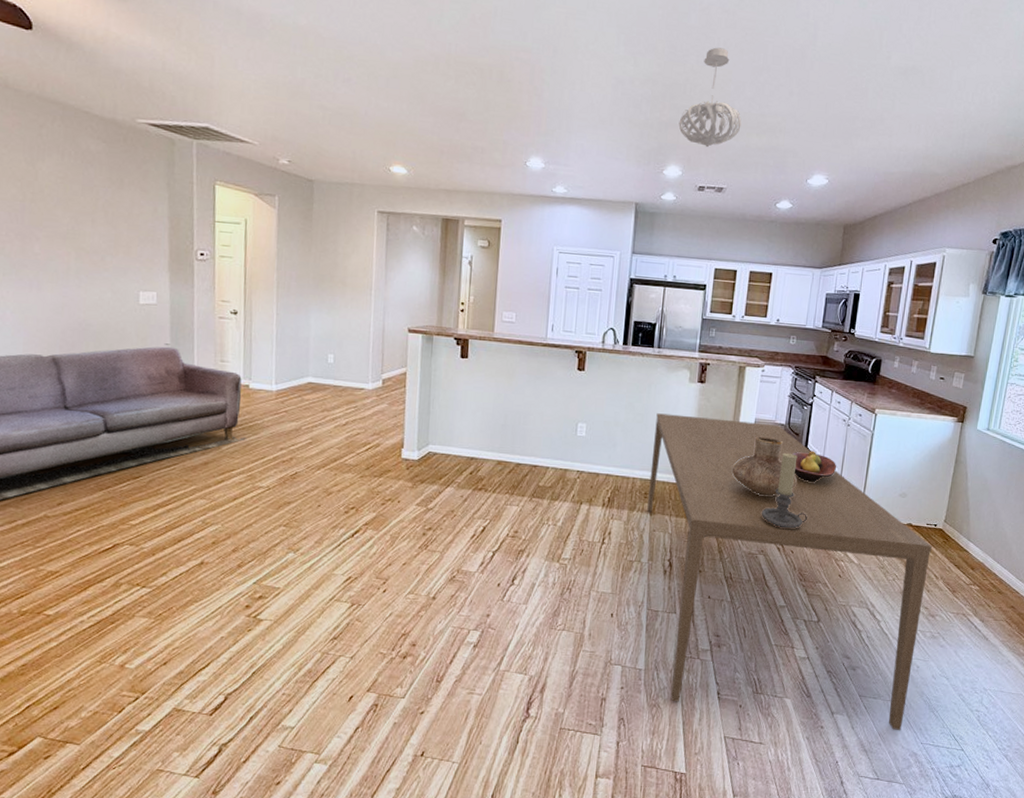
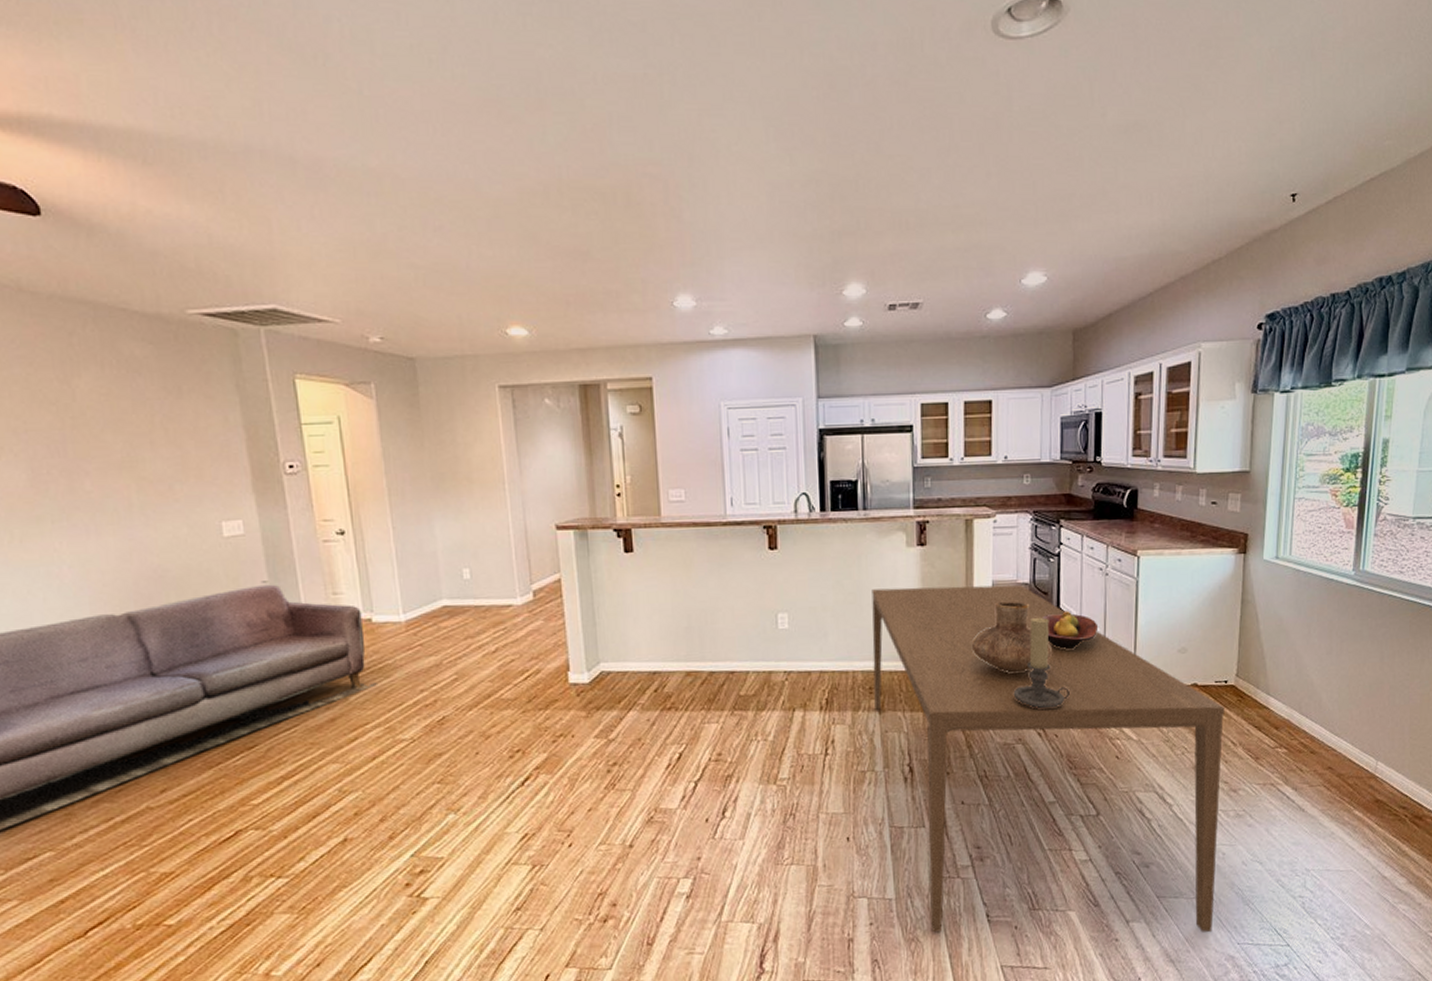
pendant light: present [678,47,742,148] -> none [854,129,932,256]

